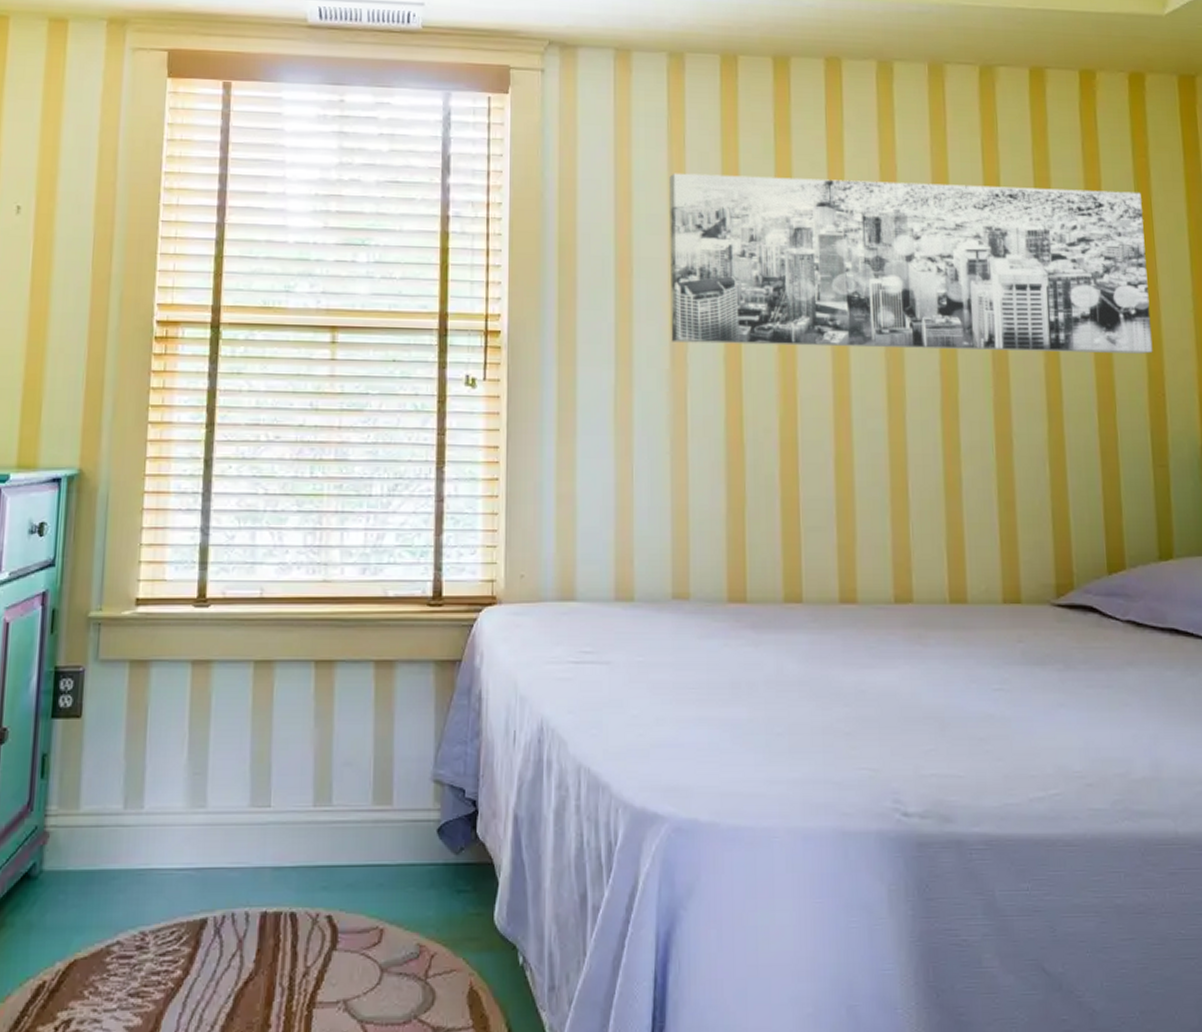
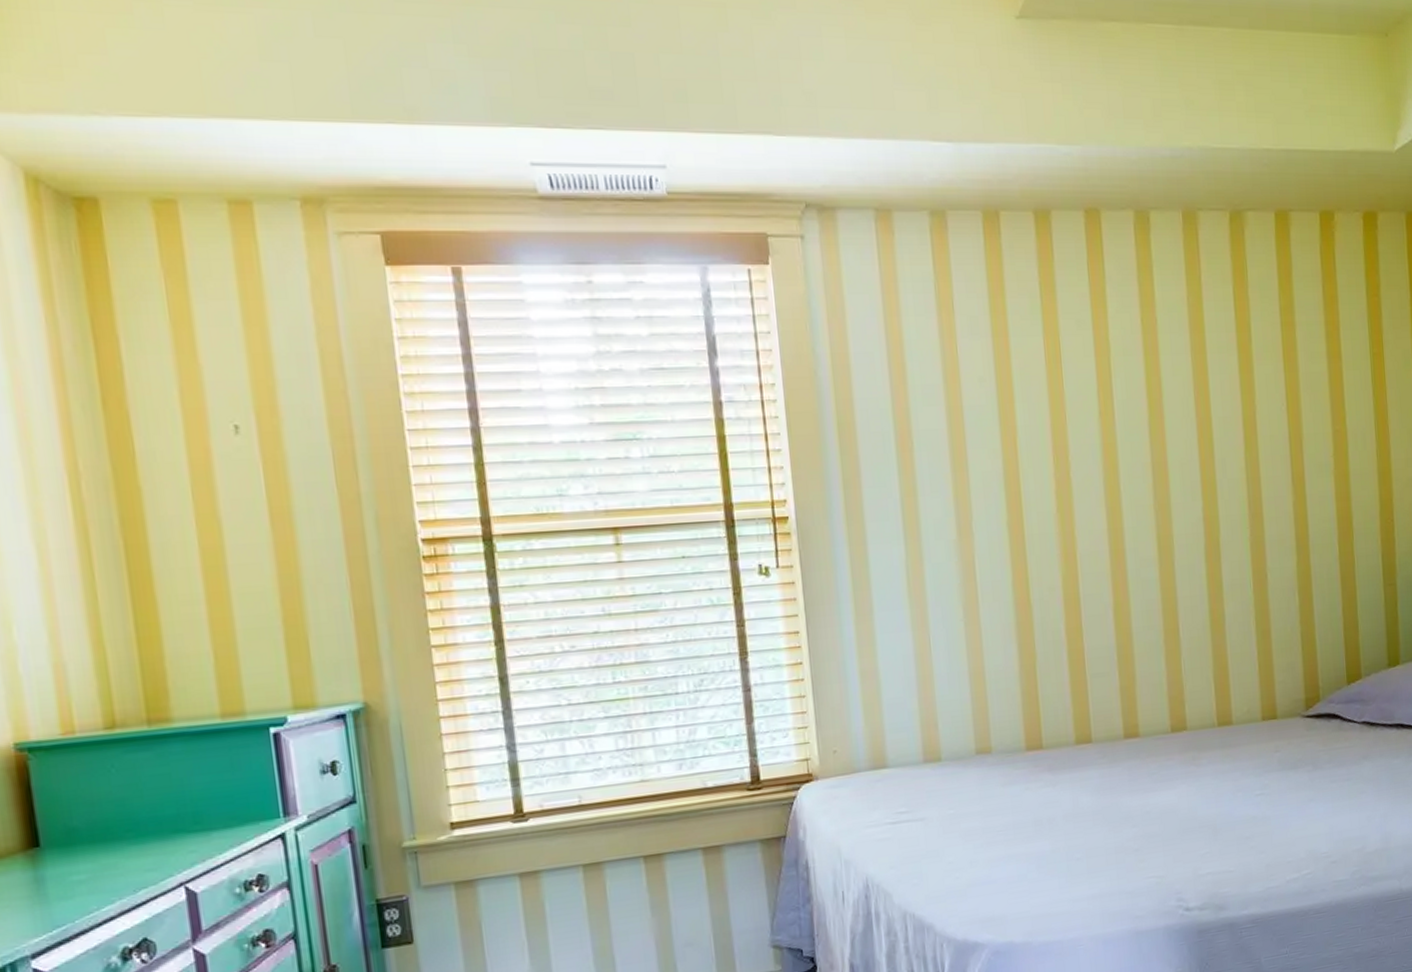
wall art: present [669,173,1153,354] -> none [941,331,1384,513]

